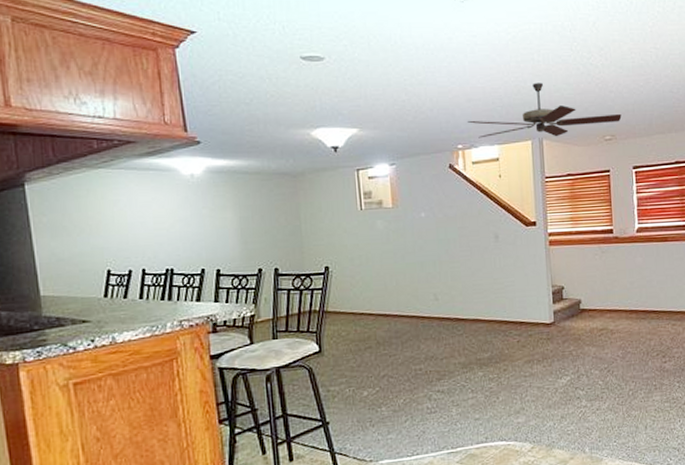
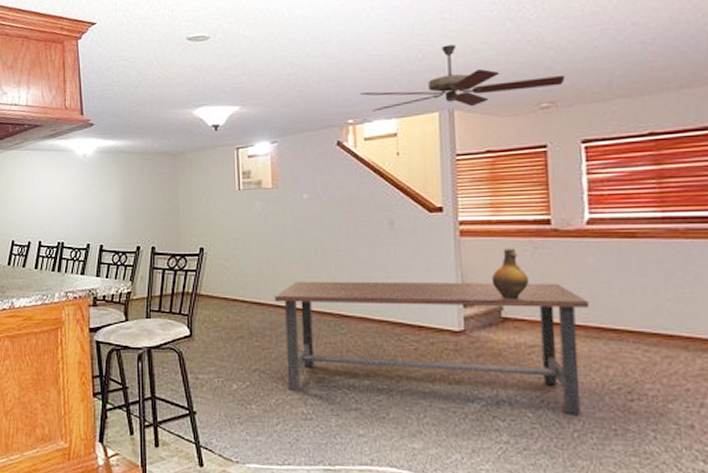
dining table: none [398,279,639,390] -> present [274,281,590,414]
ceramic jug: none [573,253,599,295] -> present [491,248,530,299]

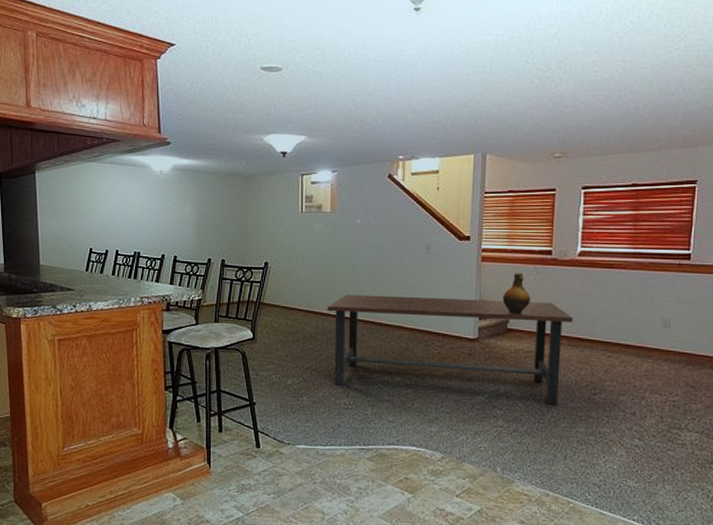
ceiling fan: present [359,44,565,112] -> none [410,96,576,152]

